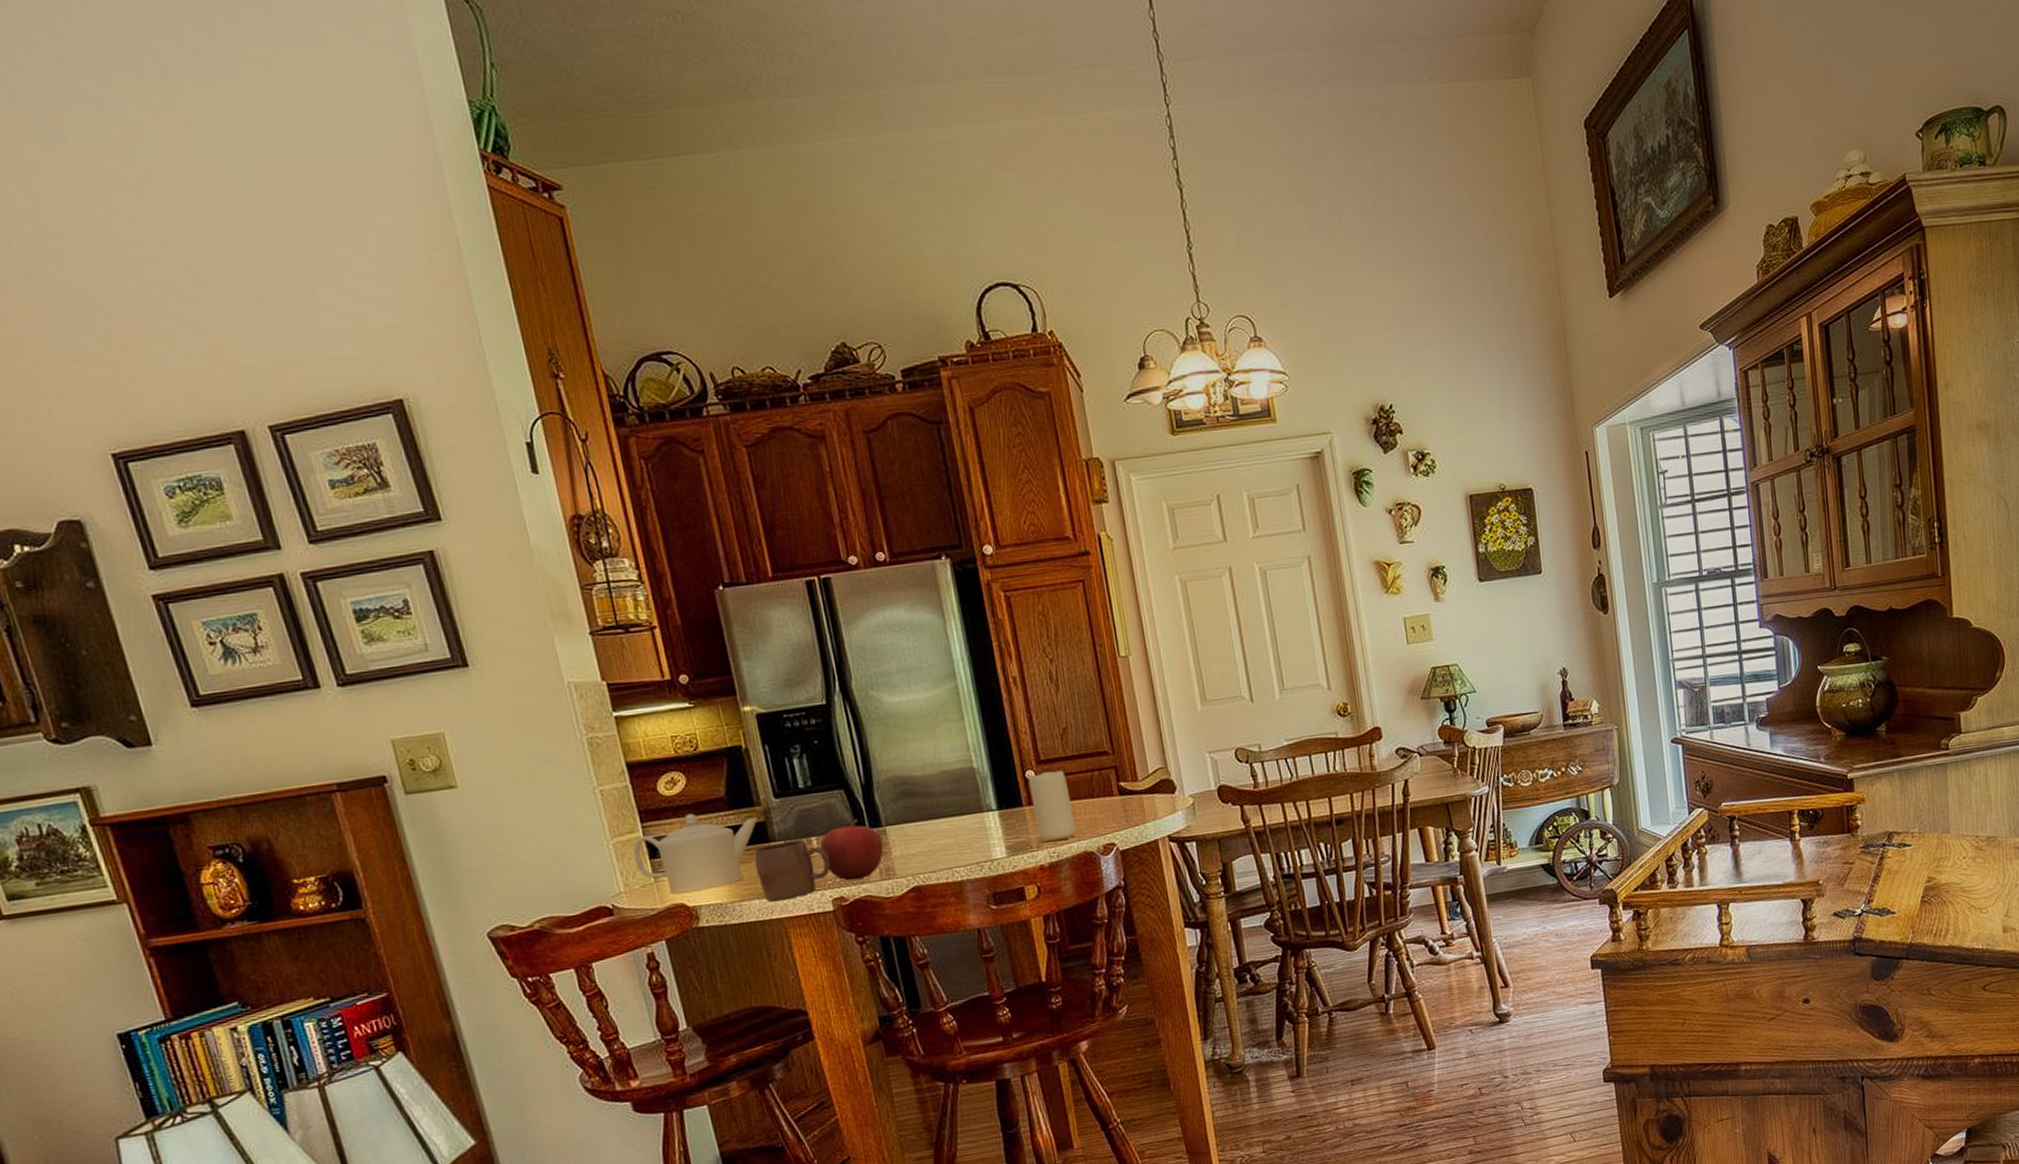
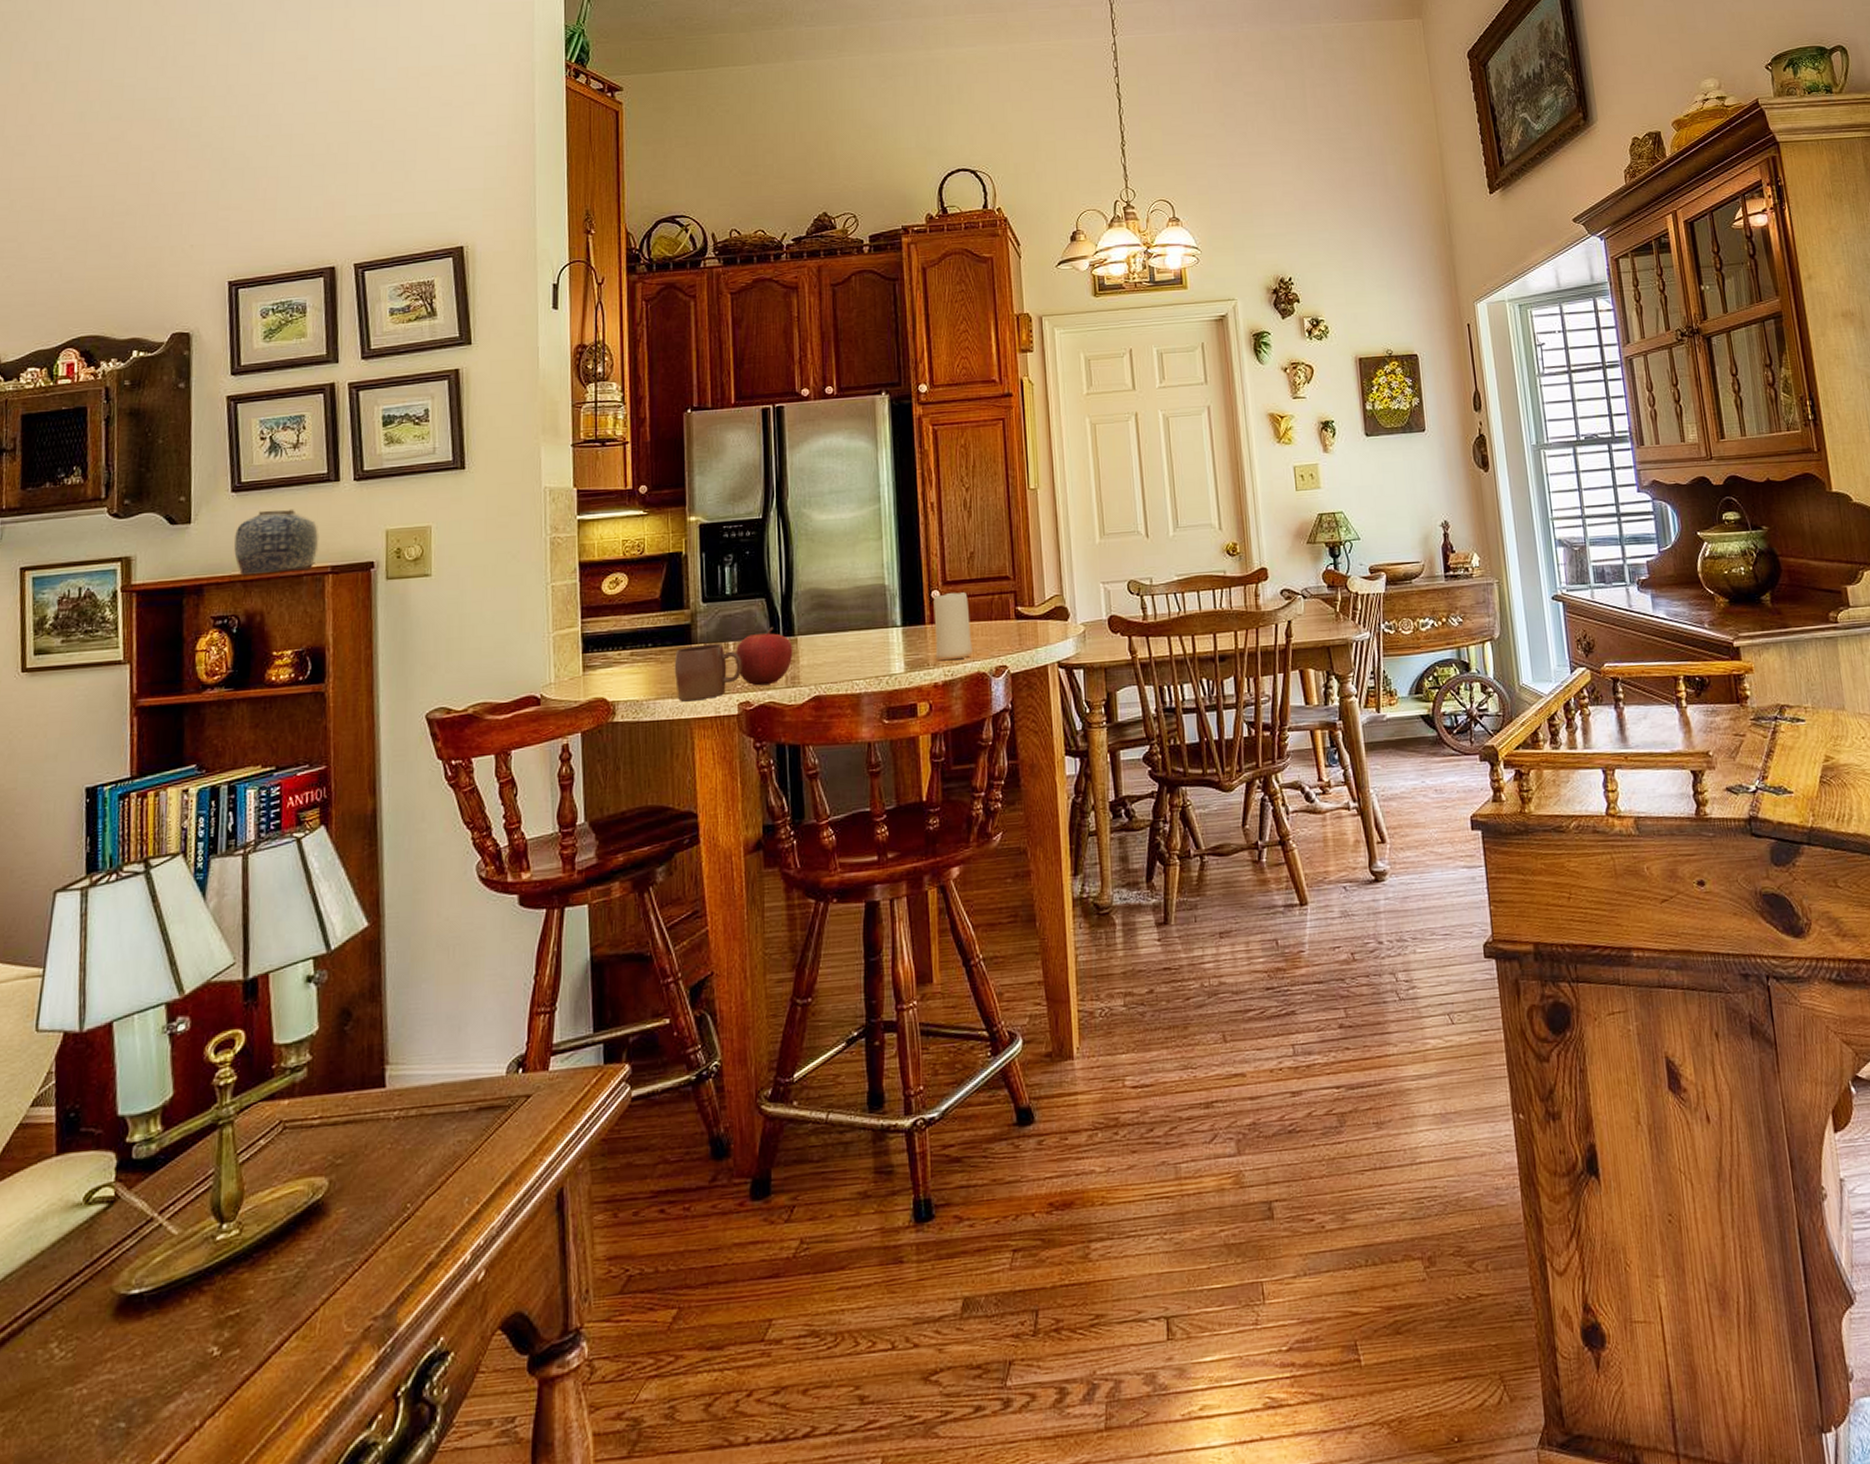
decorative jar: none [209,722,316,800] -> present [233,509,318,576]
teapot: present [632,813,758,895] -> none [568,612,684,689]

